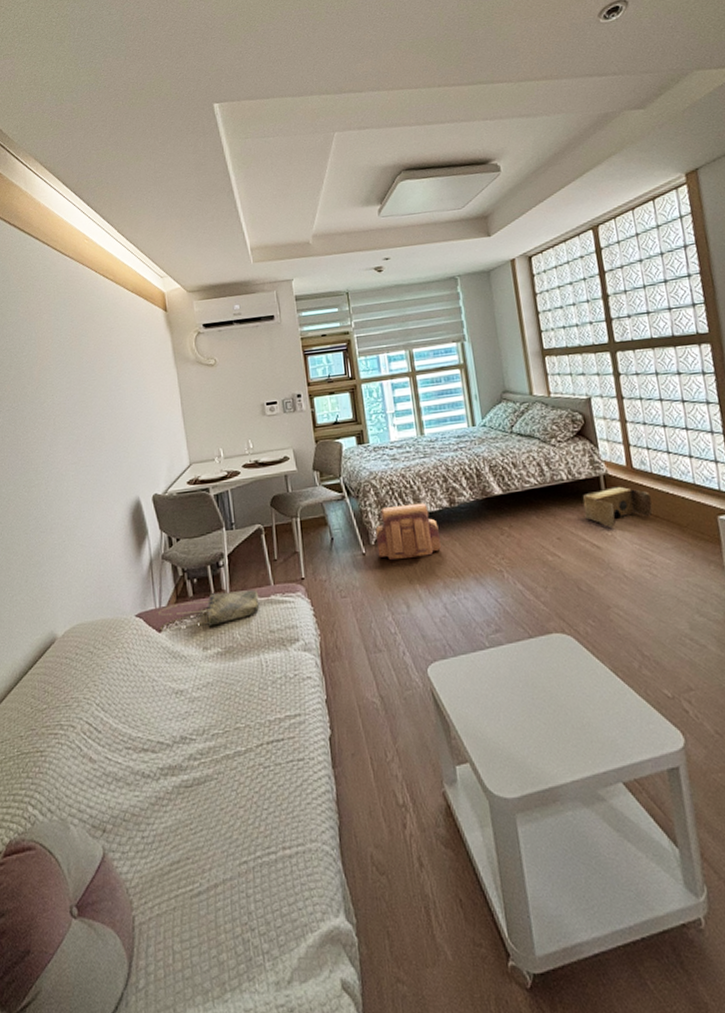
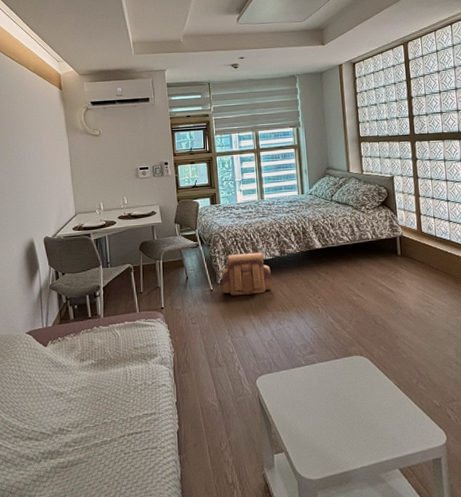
tote bag: present [158,590,260,630] -> none [45,315,127,345]
cardboard box: present [582,486,653,527] -> none [382,245,435,276]

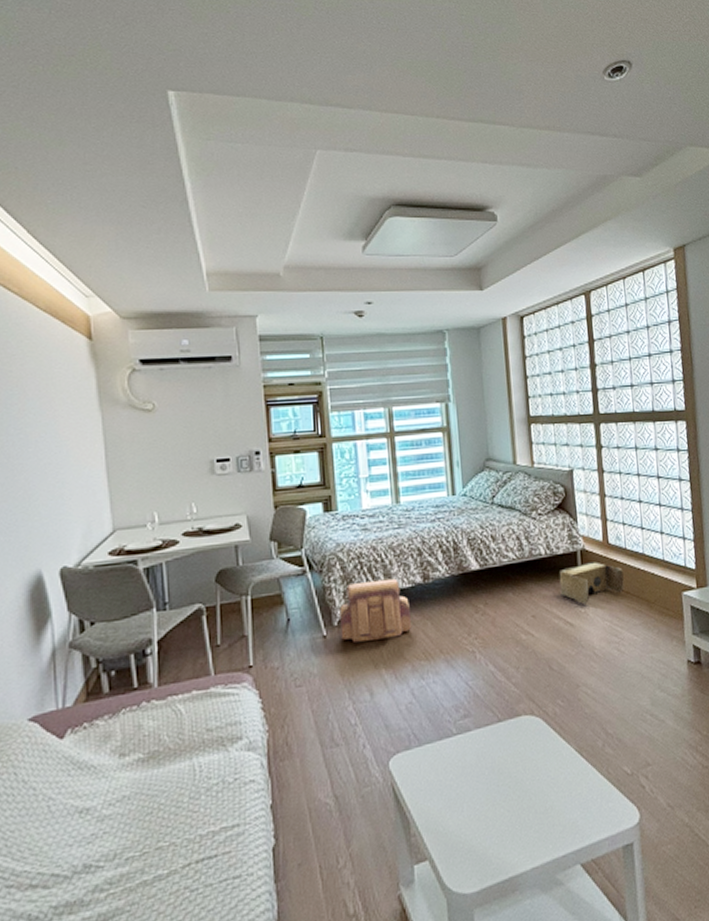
cardboard box: none [382,245,435,276] -> present [559,561,625,604]

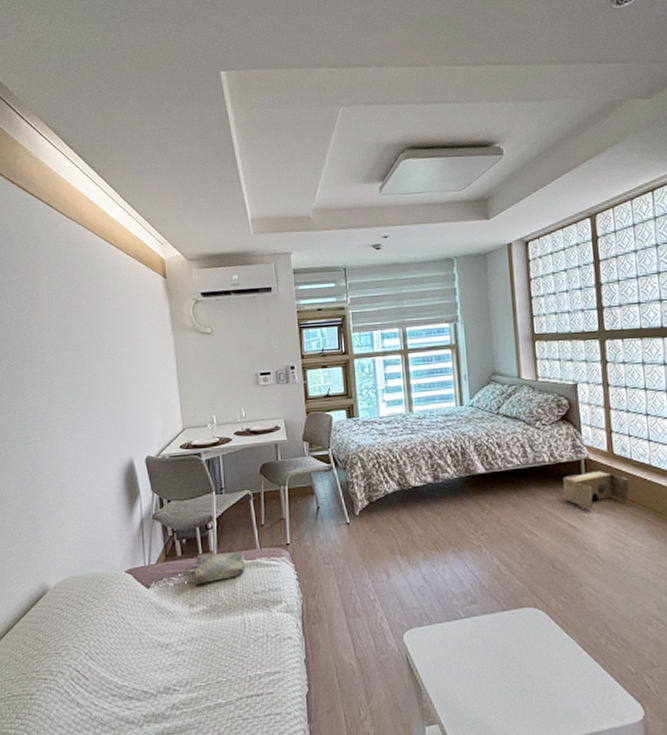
tote bag: none [61,681,196,736] -> present [147,552,246,587]
backpack: present [339,578,411,643] -> none [360,477,423,531]

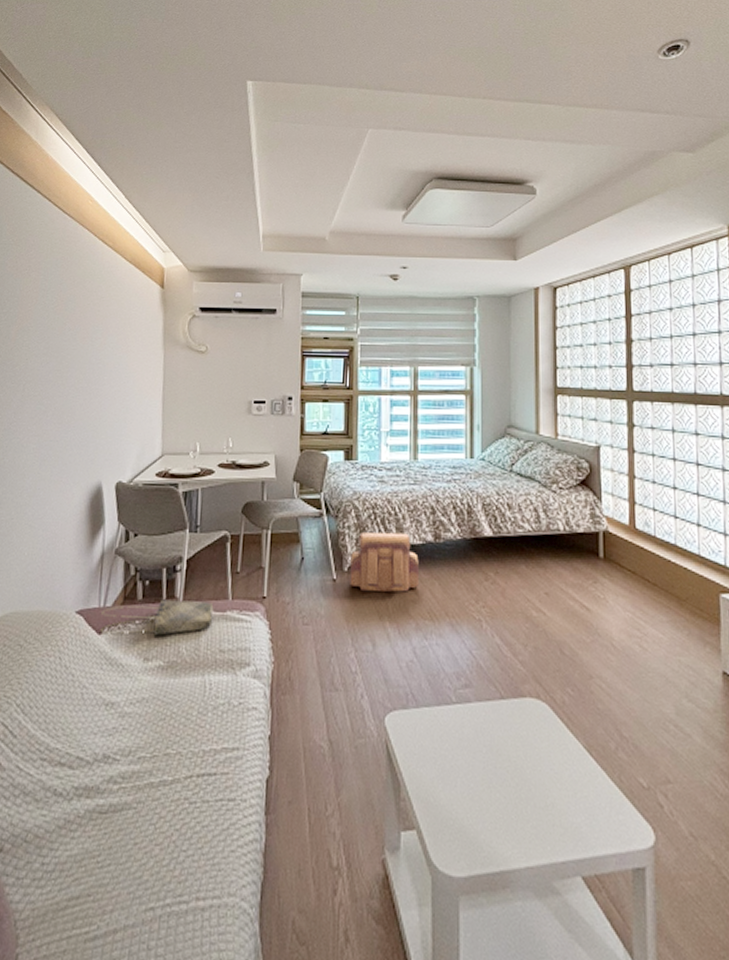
backpack: none [360,477,423,531] -> present [350,532,419,592]
cardboard box: present [562,470,630,509] -> none [577,545,651,589]

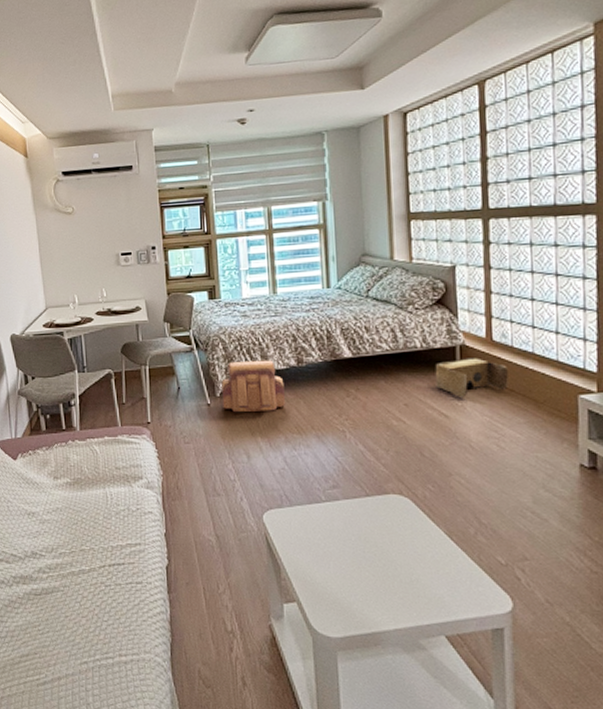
tote bag: present [100,599,214,637] -> none [14,429,107,460]
cardboard box: none [577,545,651,589] -> present [435,358,509,397]

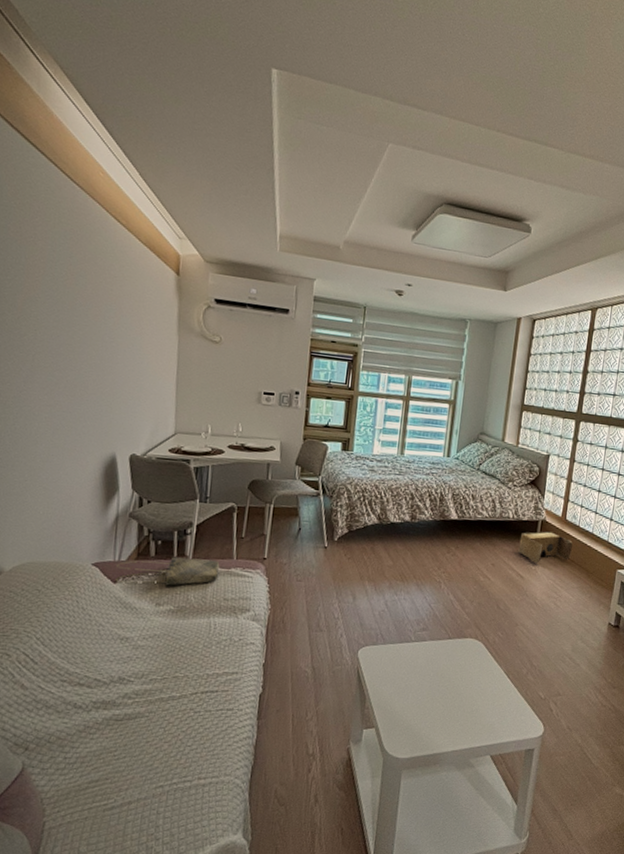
tote bag: none [14,429,107,460] -> present [115,557,220,587]
backpack: present [221,360,285,413] -> none [338,511,397,559]

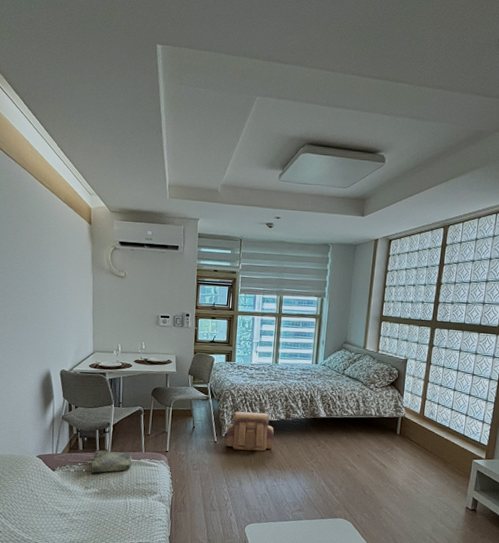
backpack: none [338,511,397,559] -> present [226,411,274,452]
cardboard box: present [518,531,573,563] -> none [381,426,431,454]

